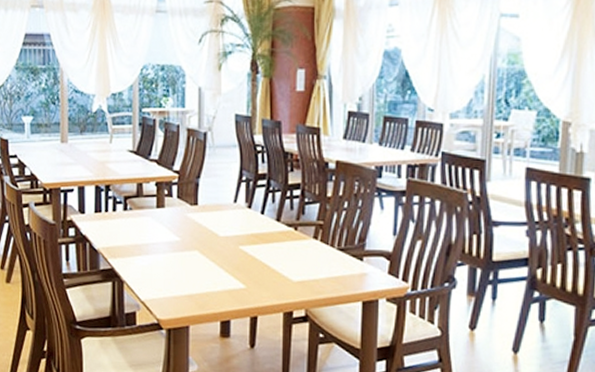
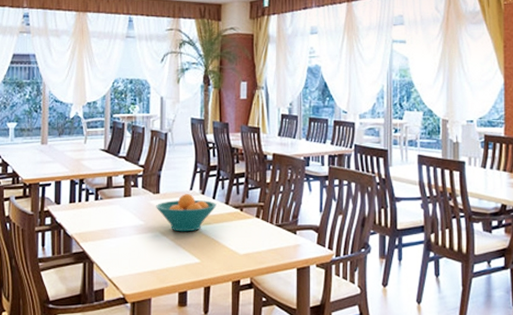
fruit bowl: none [194,207,266,252] -> present [156,194,217,232]

